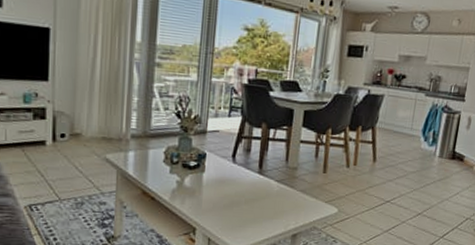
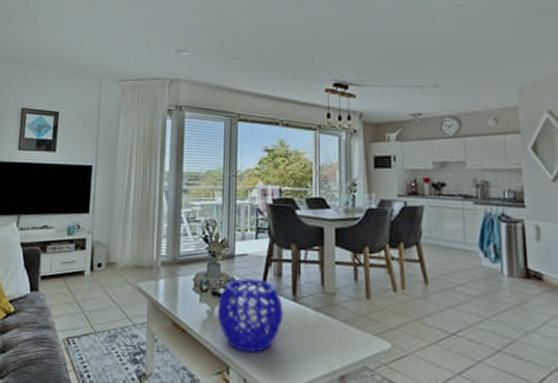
decorative bowl: none [186,152,250,218] -> present [217,278,285,354]

